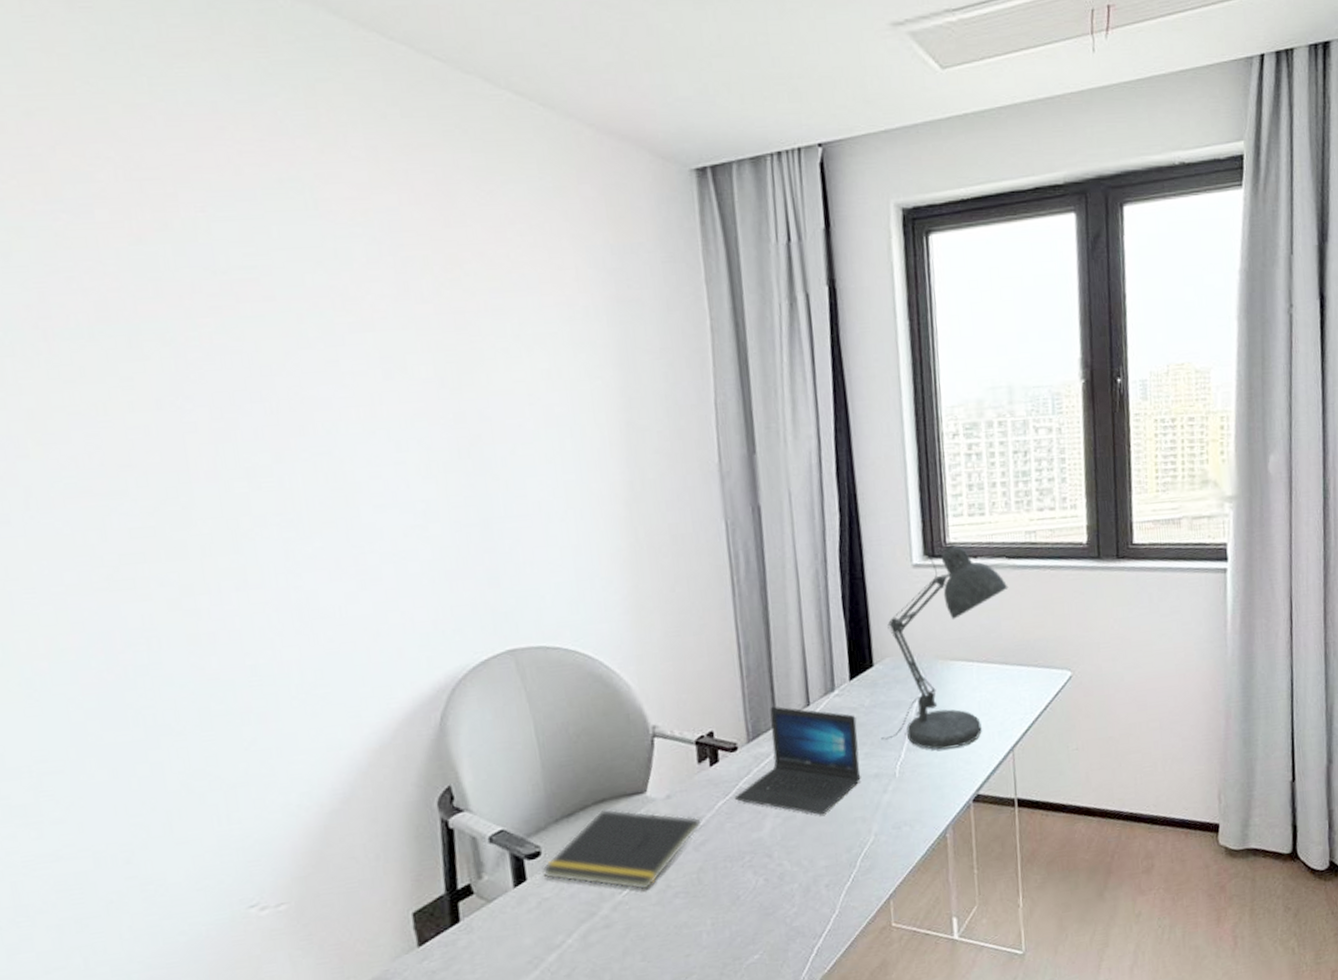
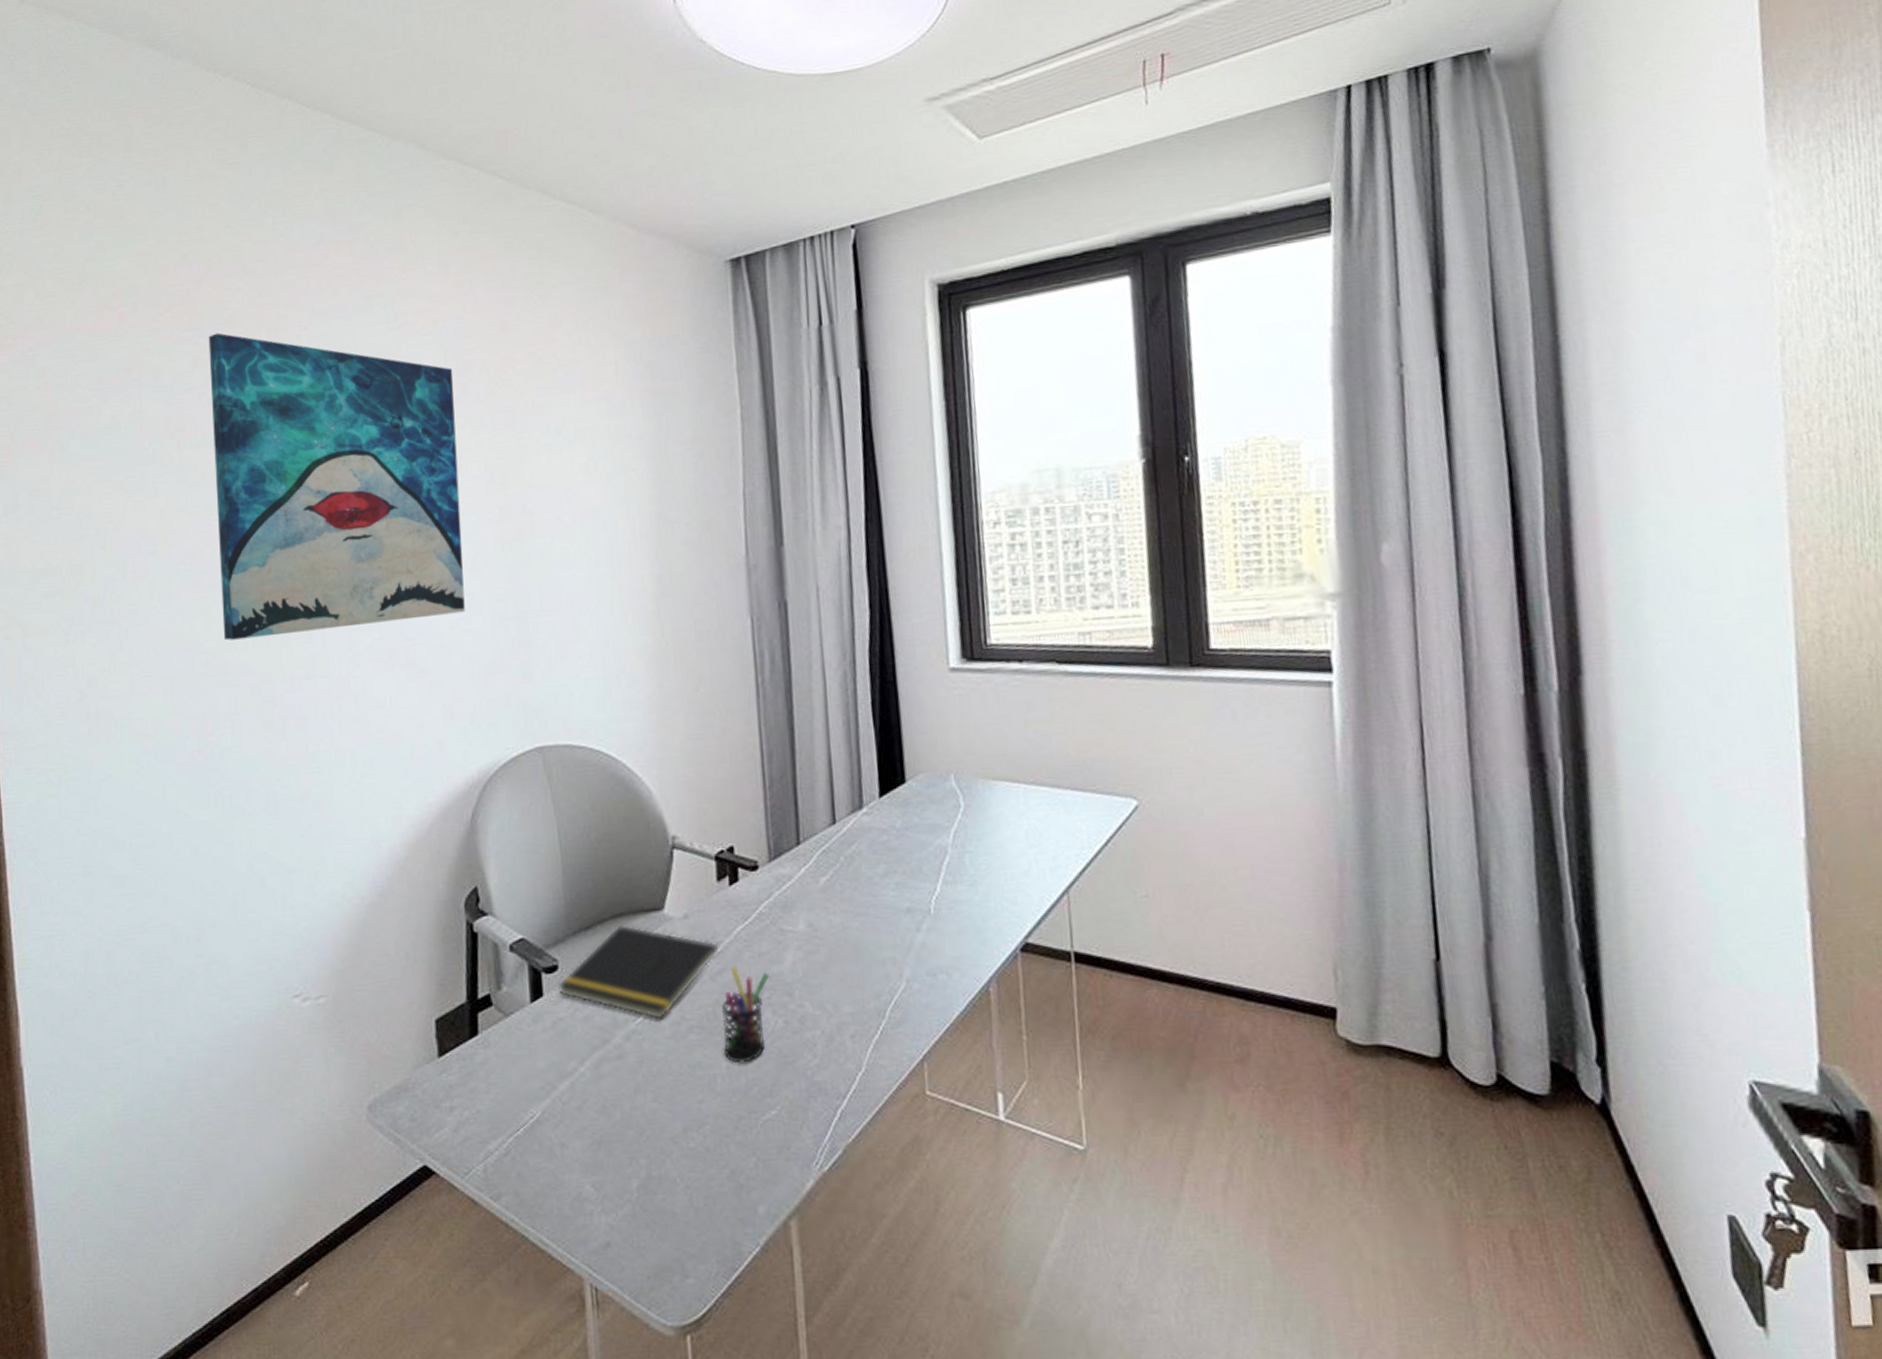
wall art: none [73,208,421,553] -> present [208,332,465,641]
pen holder: none [706,836,750,920] -> present [722,966,769,1064]
laptop: present [734,706,861,815] -> none [754,822,892,952]
desk lamp: present [881,544,1009,750] -> none [914,646,1060,885]

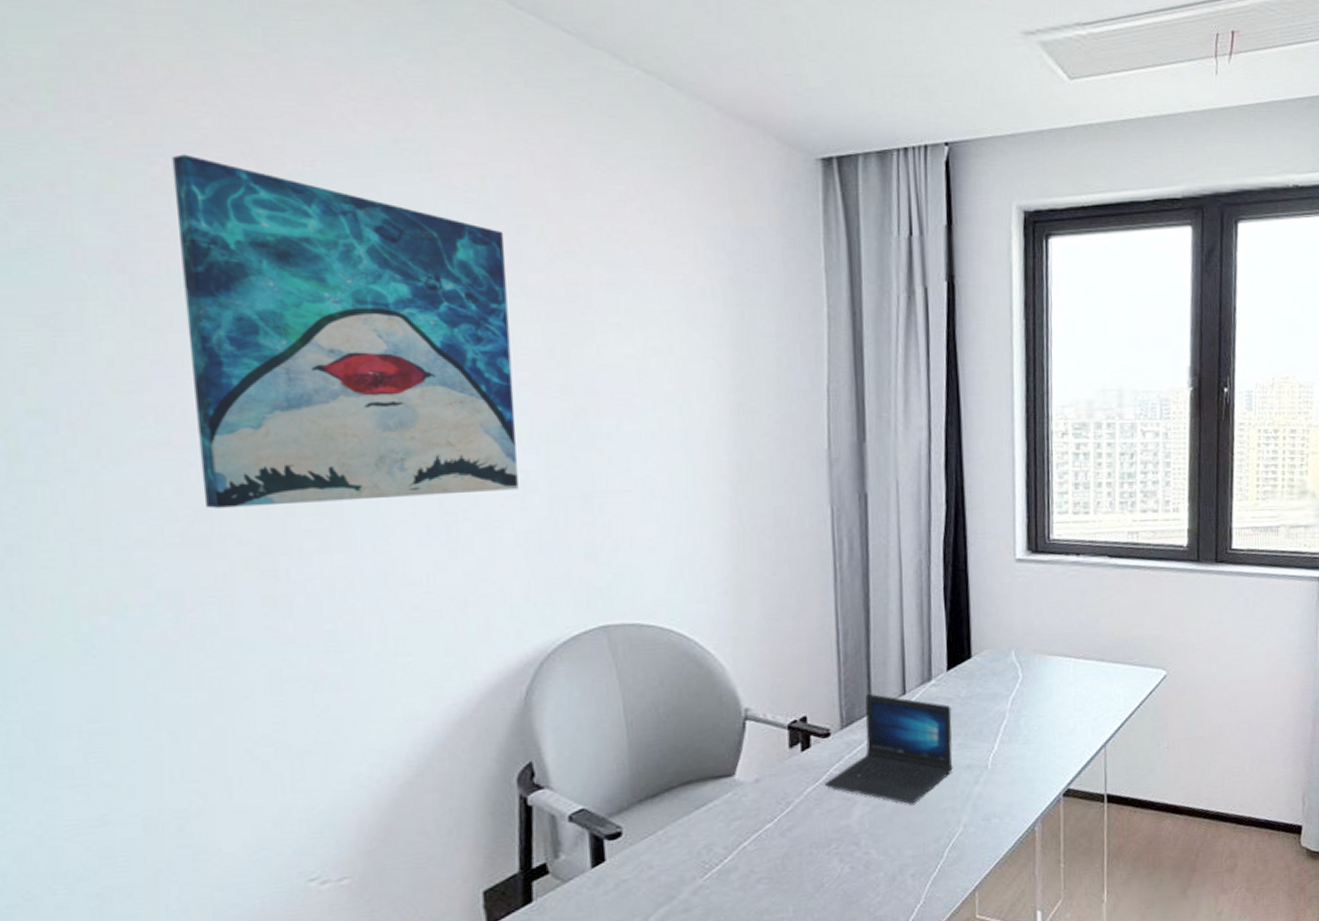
notepad: present [558,924,719,1020] -> none [622,790,789,875]
pen holder: present [722,966,769,1064] -> none [790,822,837,907]
laptop: none [754,822,892,952] -> present [824,693,953,804]

